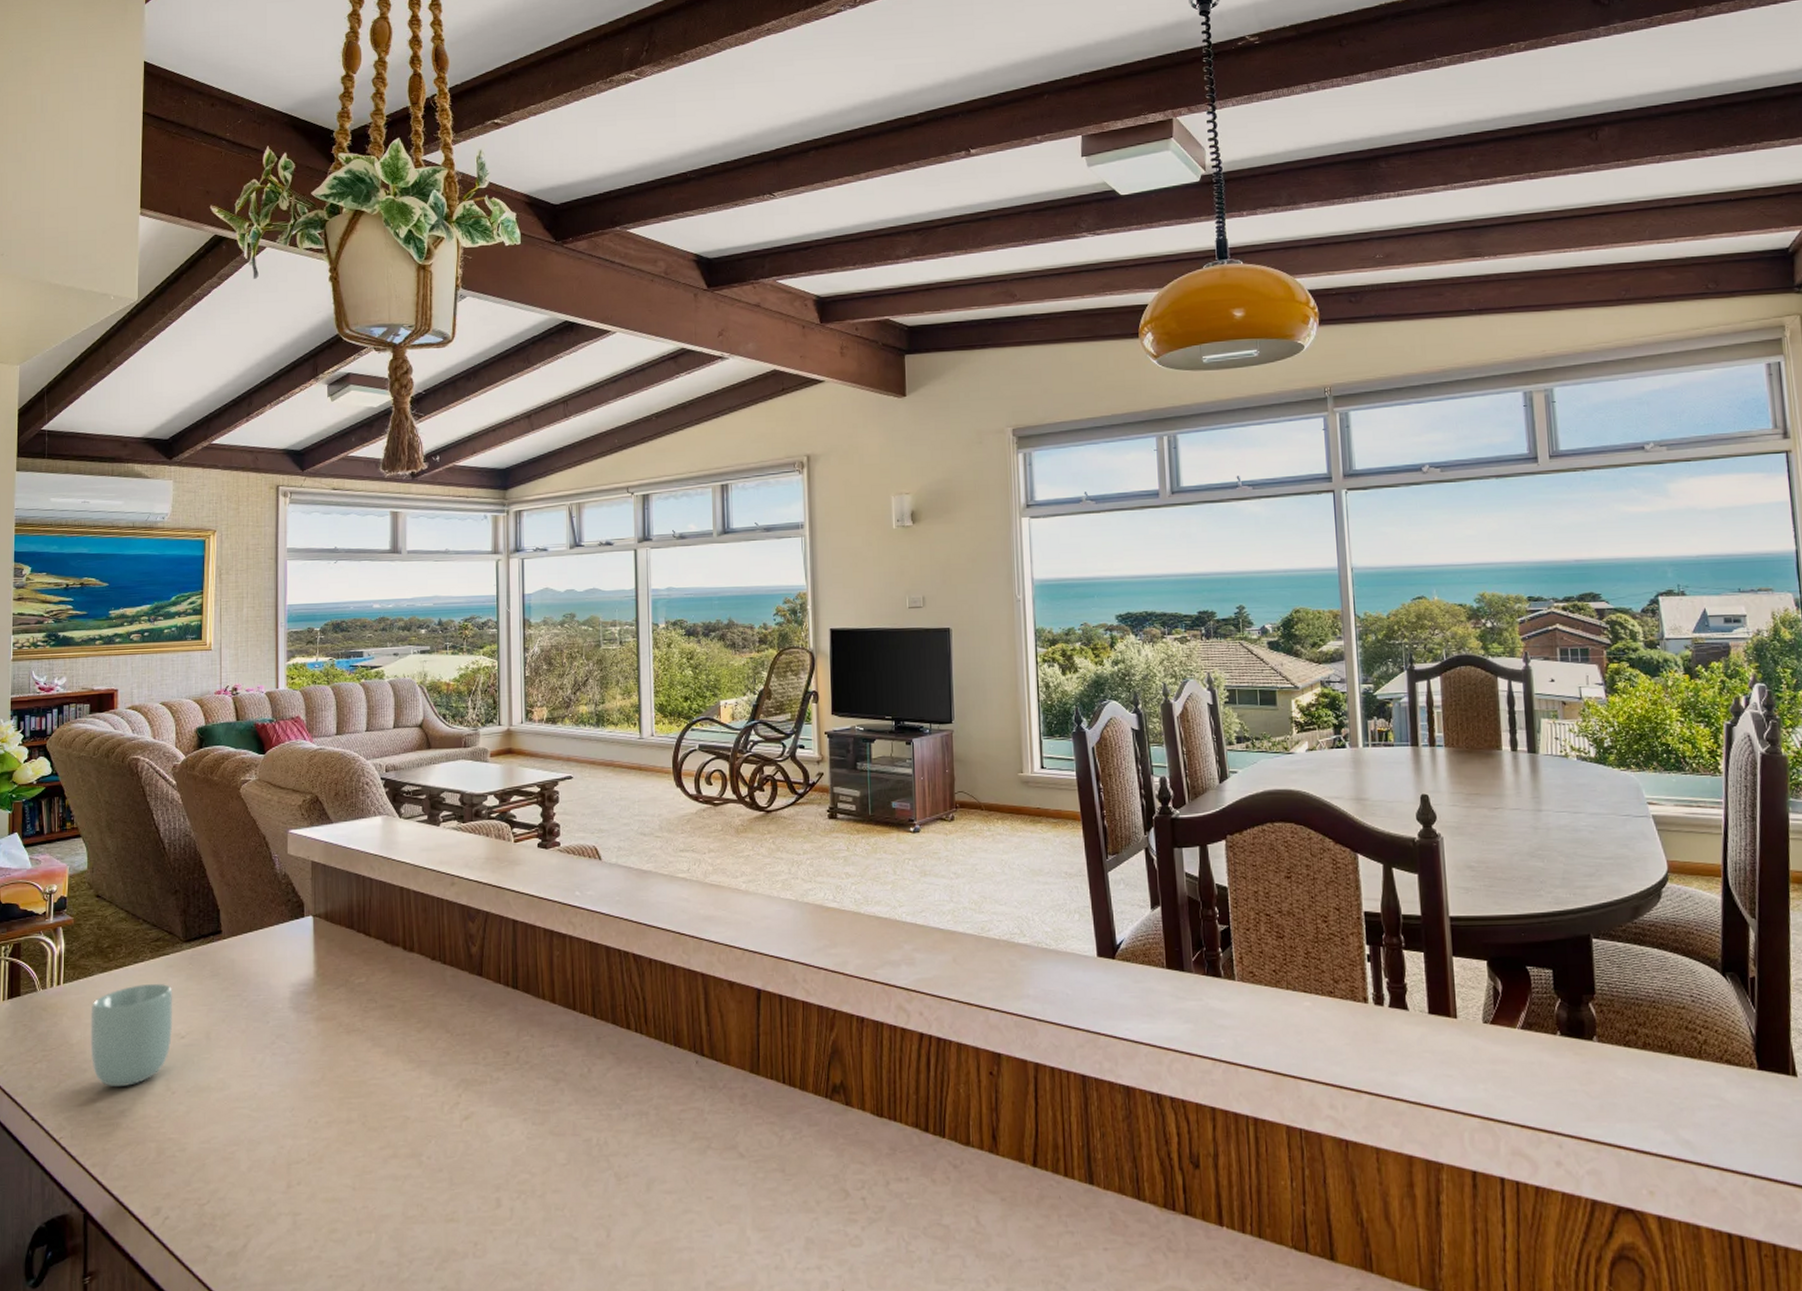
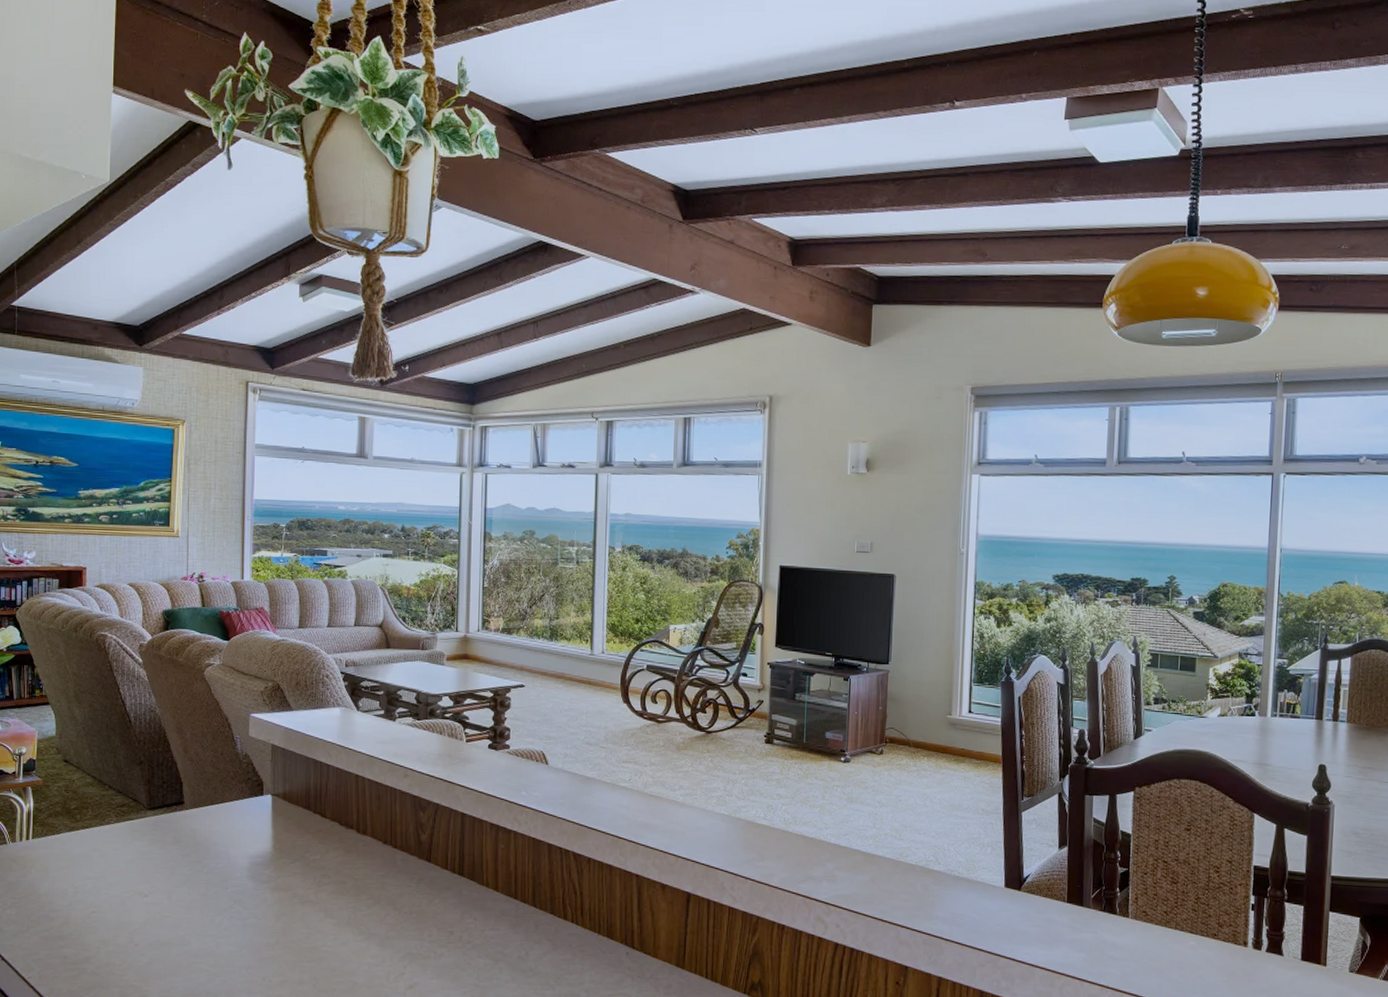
cup: present [90,984,173,1087] -> none [58,845,137,937]

